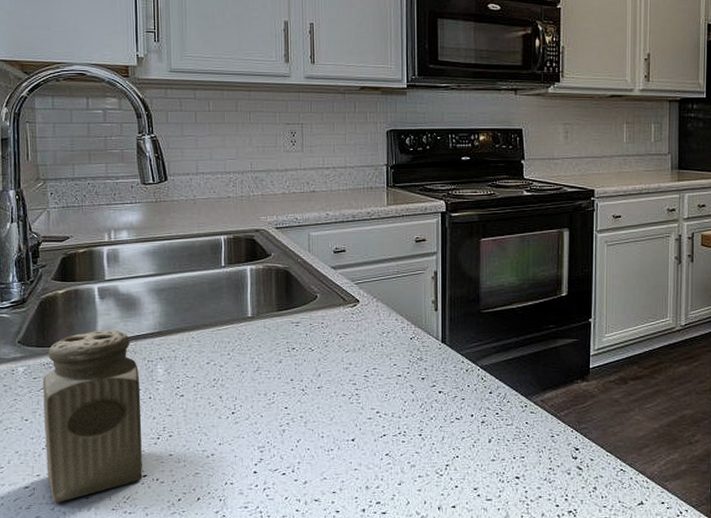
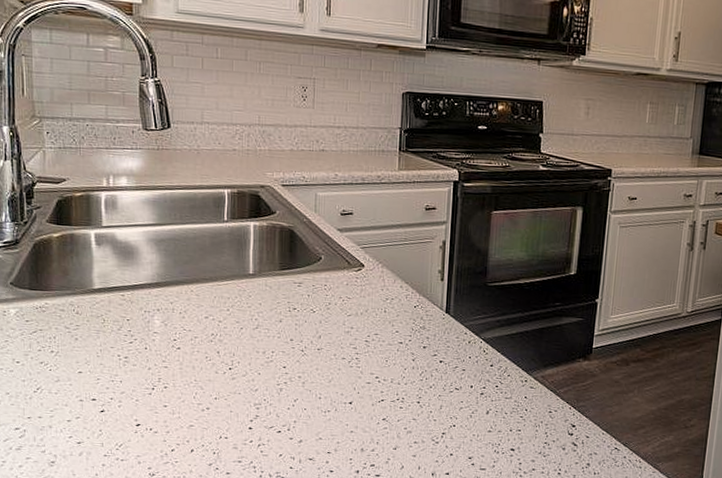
salt shaker: present [42,330,143,503] -> none [35,277,137,446]

